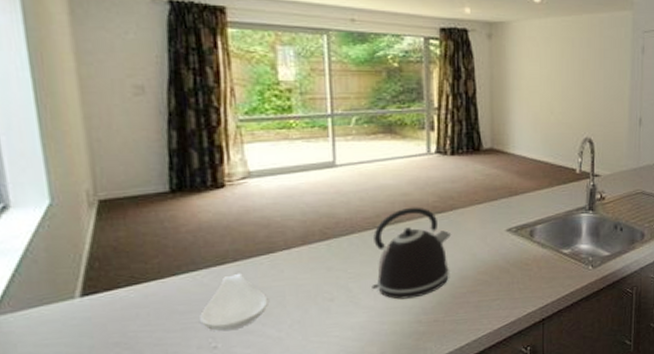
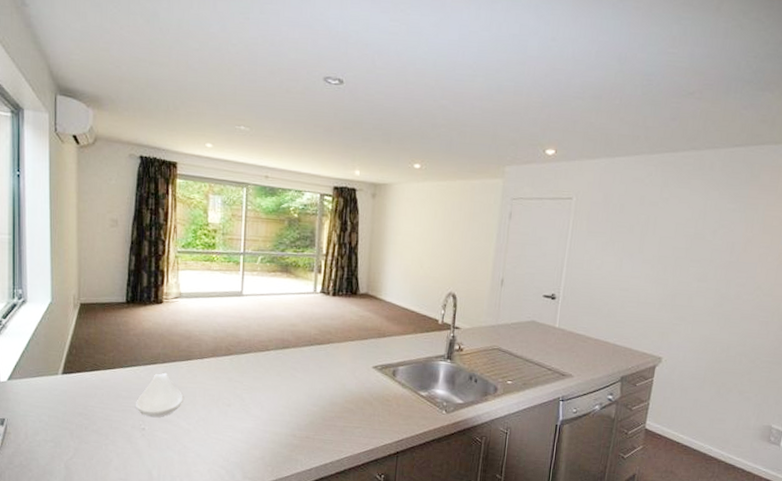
kettle: present [372,207,452,300] -> none [260,336,327,415]

